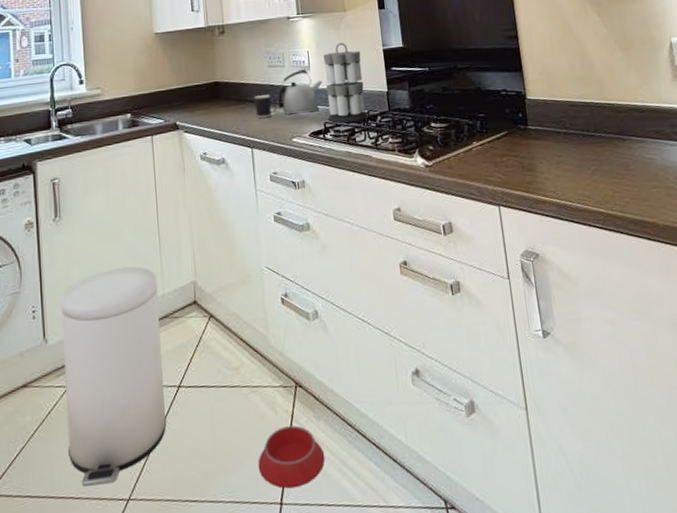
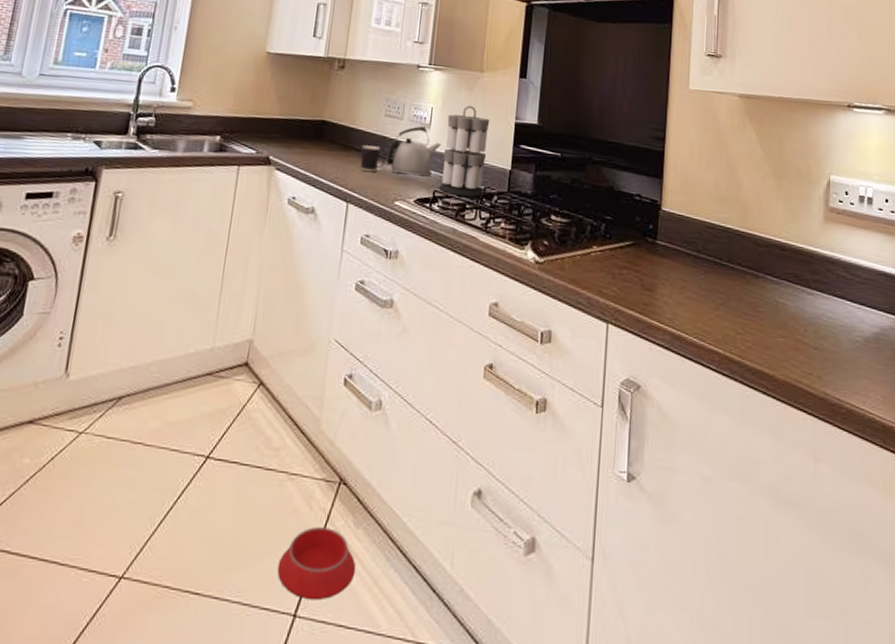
pedal bin: present [60,266,167,487] -> none [63,307,210,554]

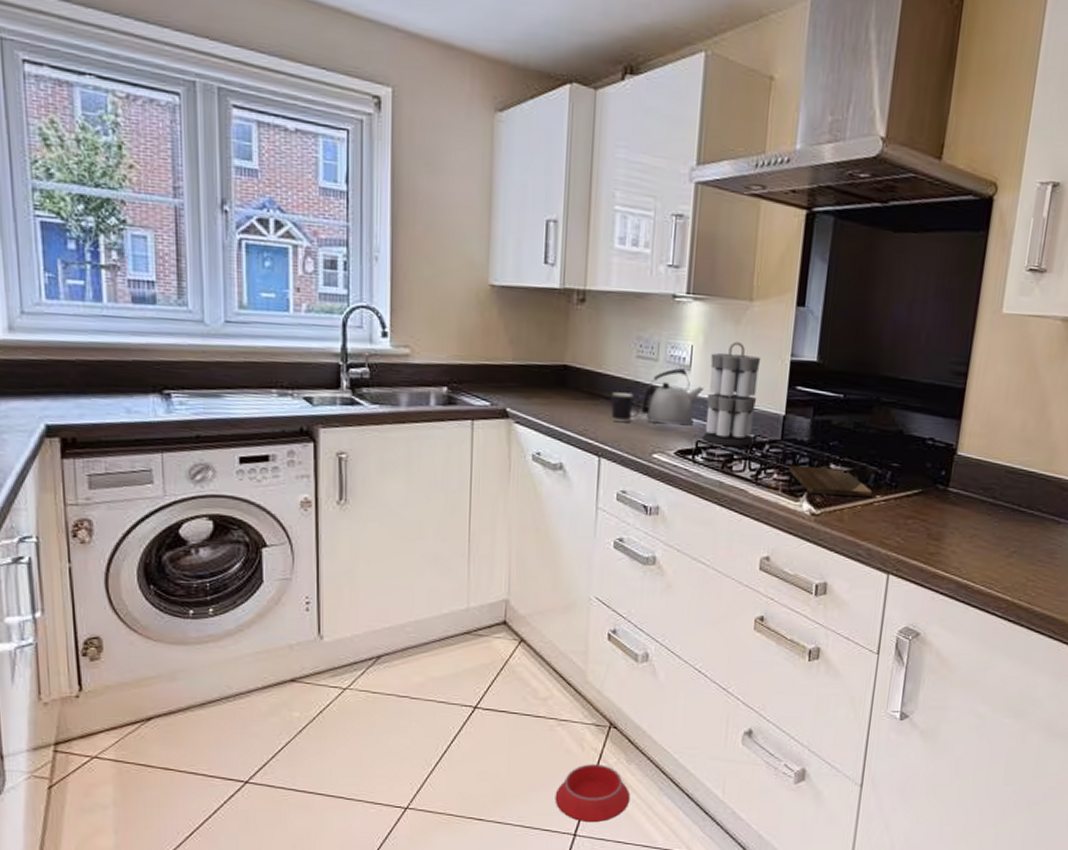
cutting board: none [514,215,590,248] -> present [788,465,873,498]

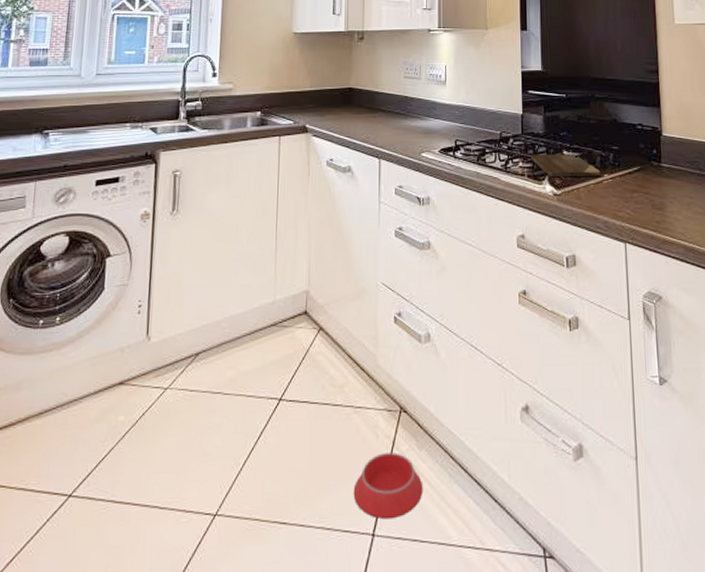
mug: present [610,392,640,423] -> none [386,106,409,130]
kettle: present [641,368,704,426] -> none [410,84,457,128]
spice rack: present [703,342,761,447] -> none [460,61,500,142]

